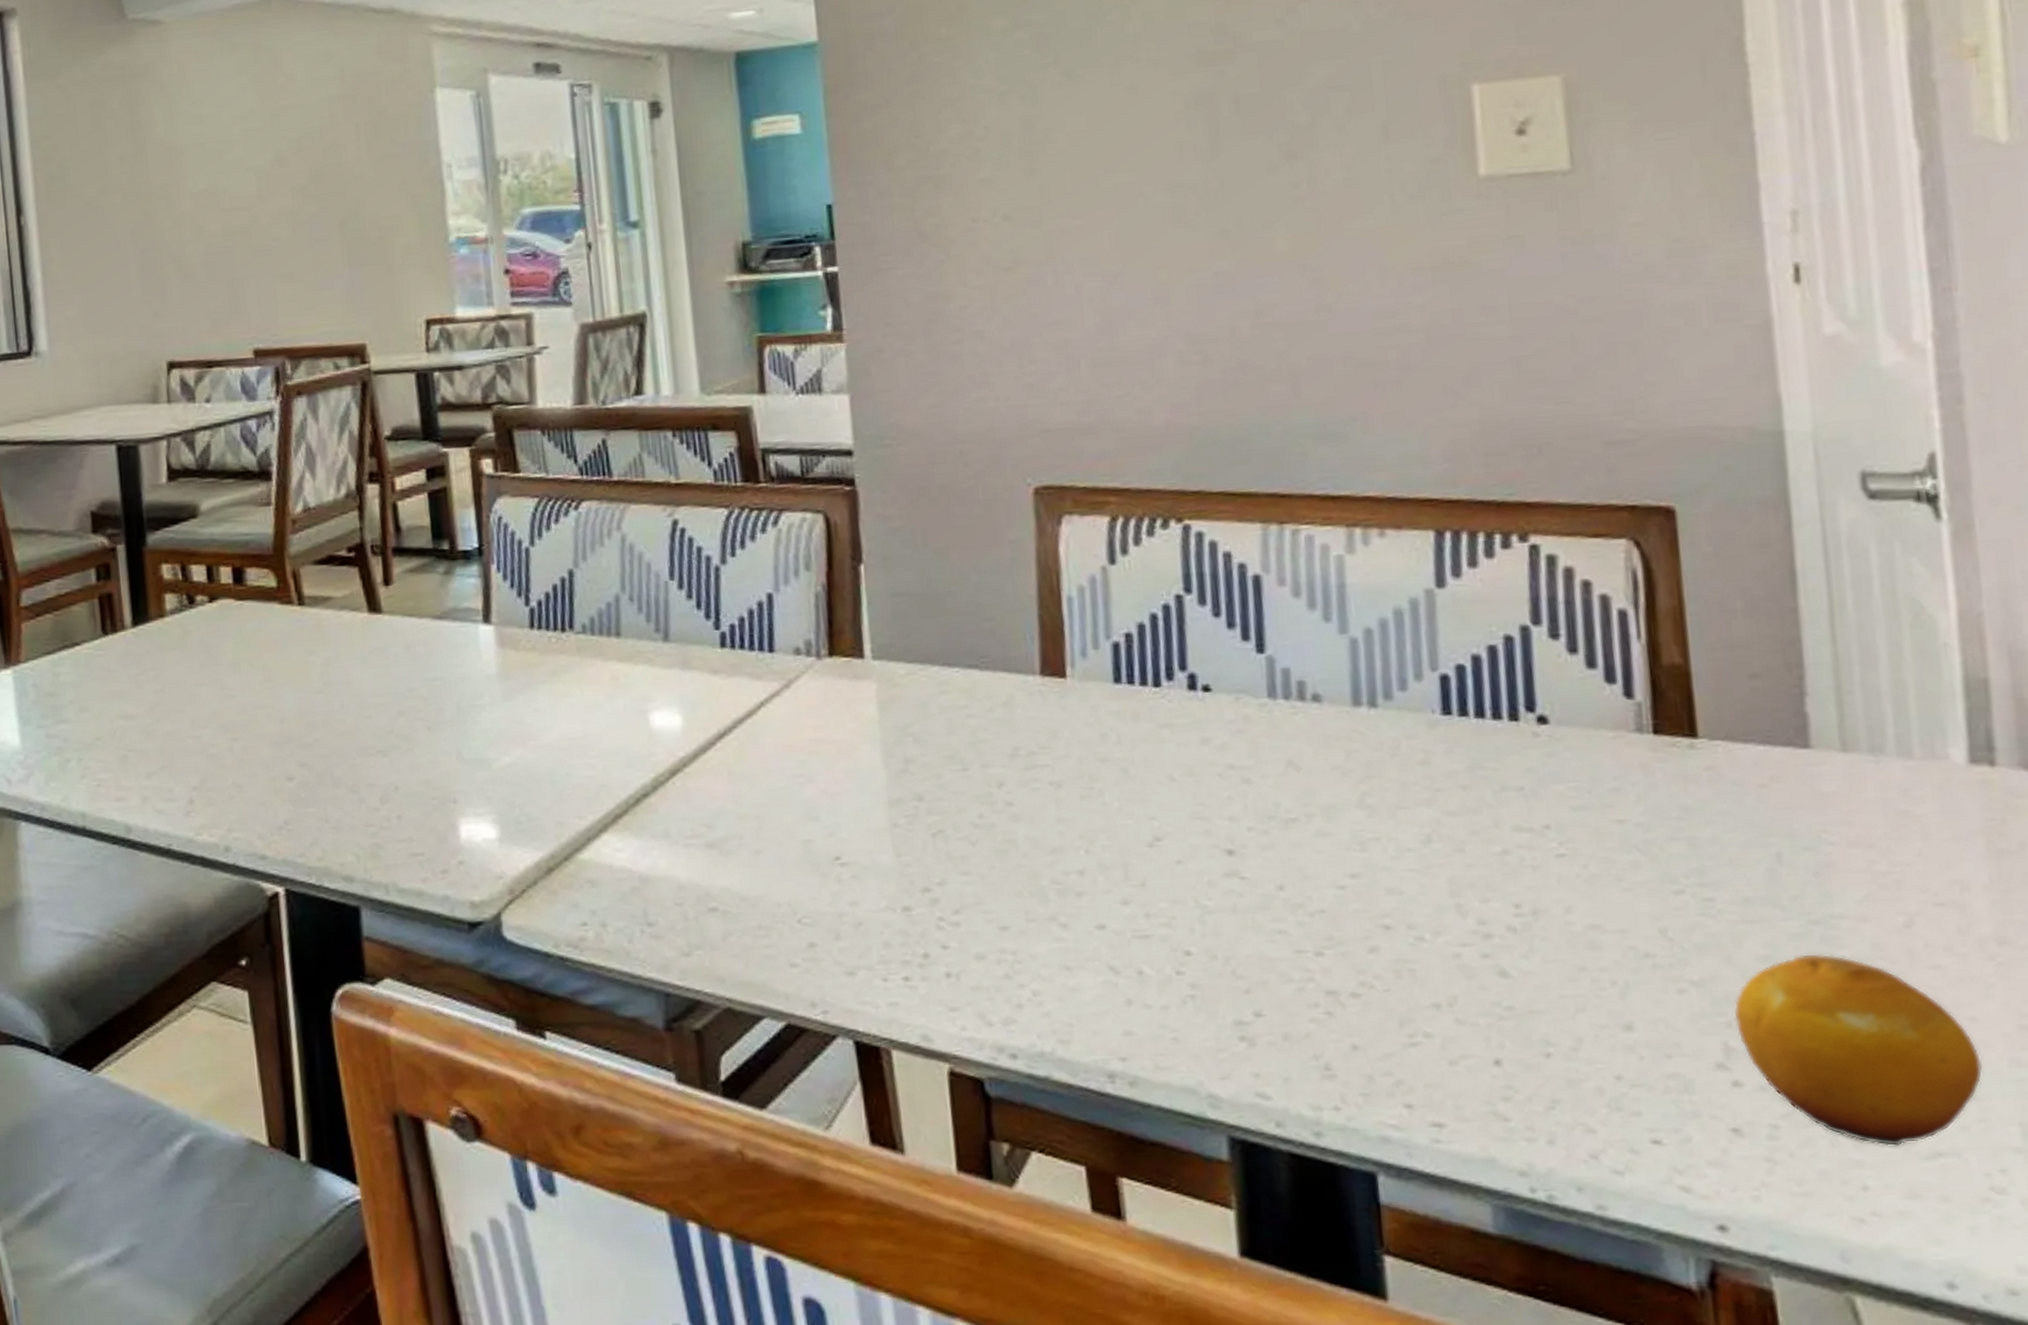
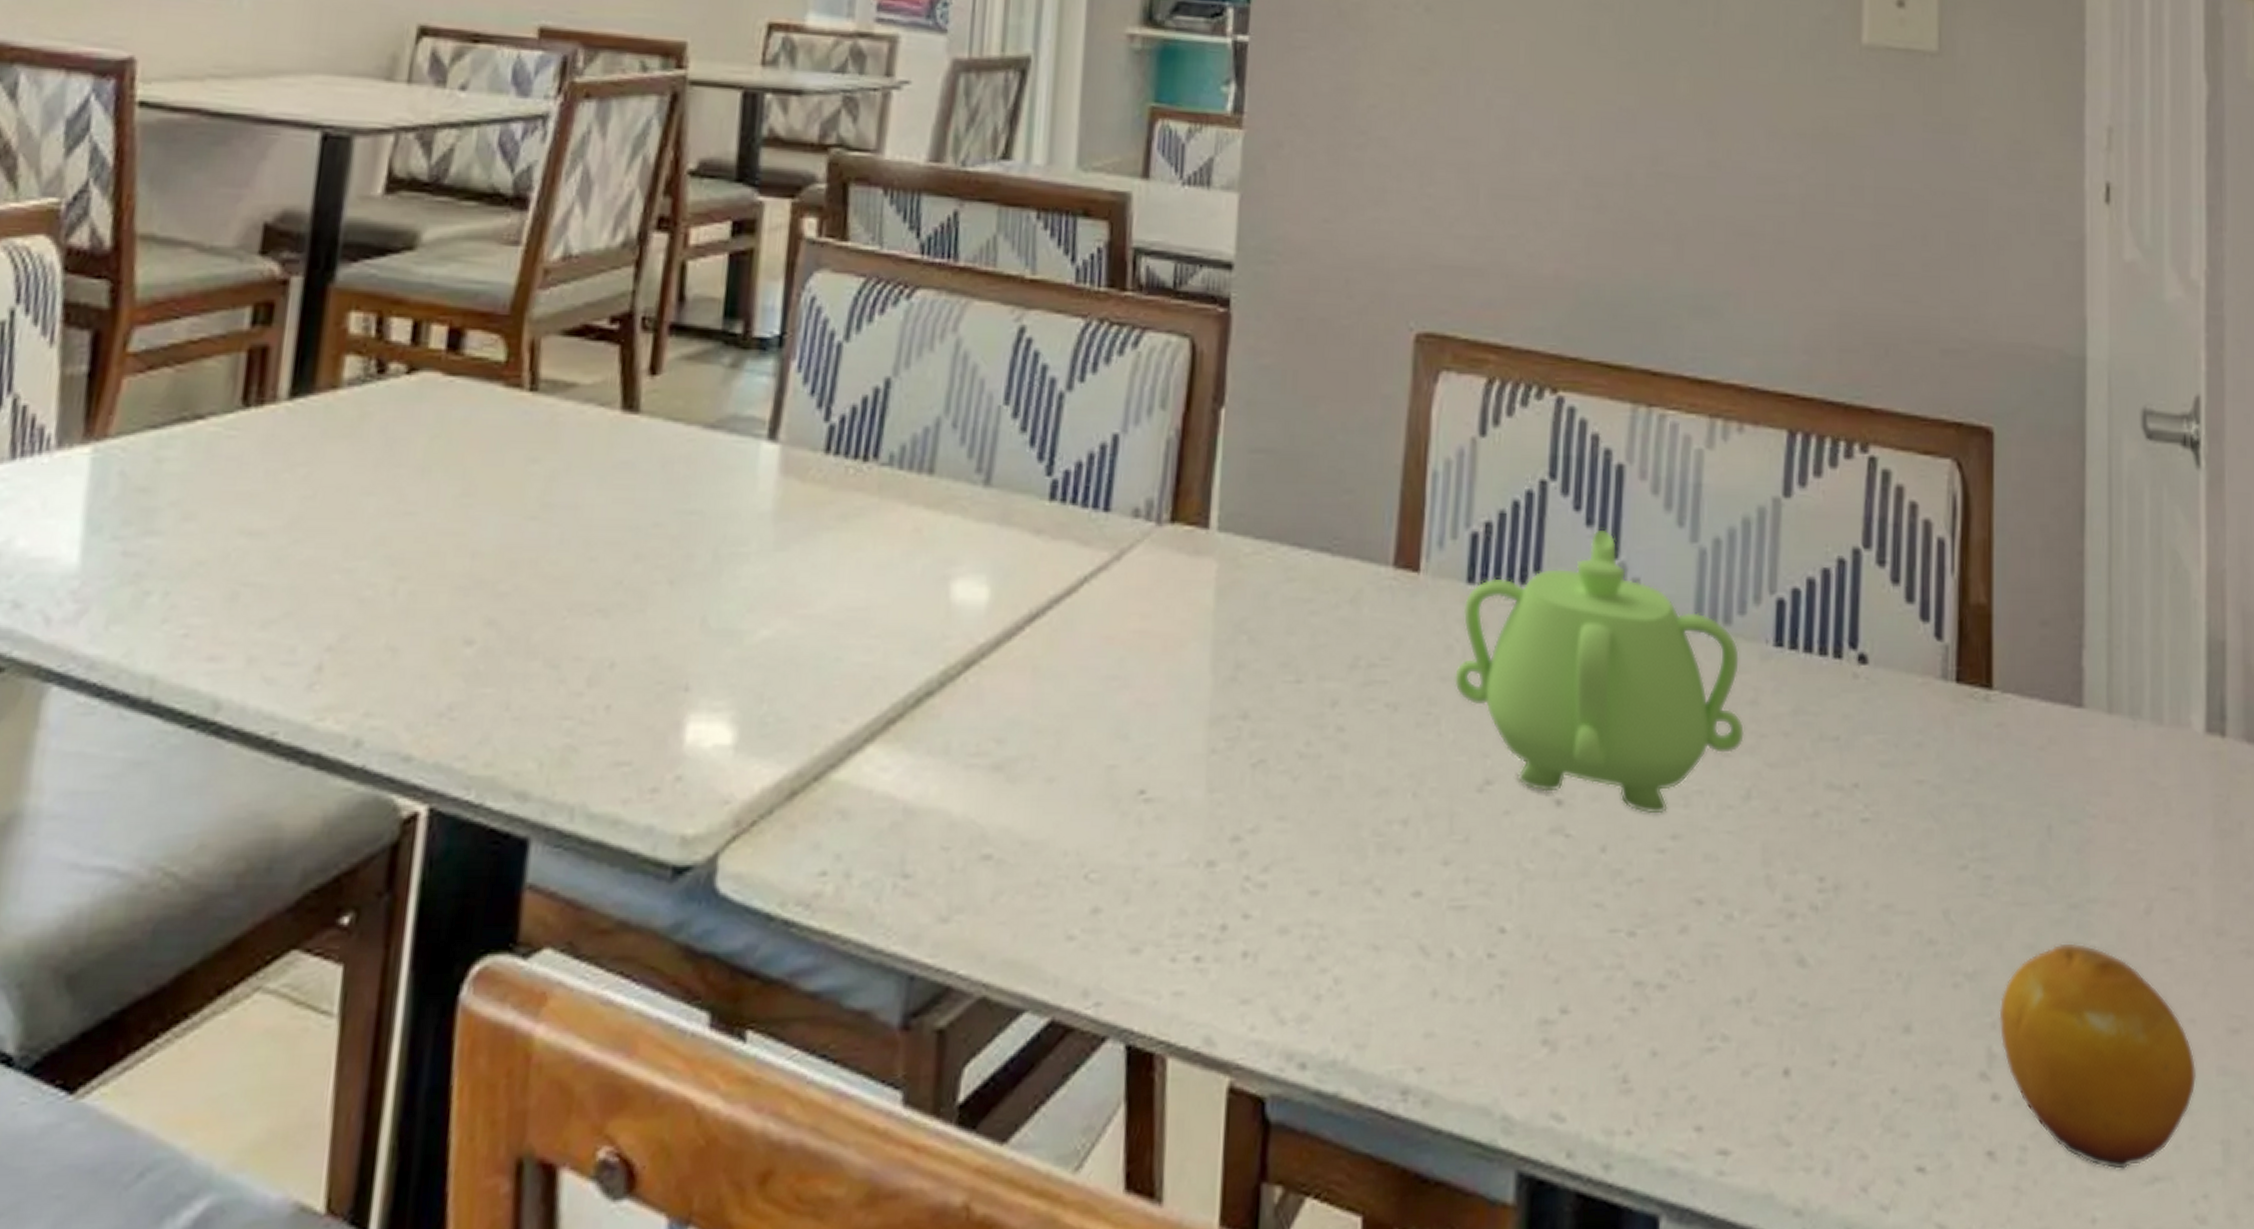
teapot: none [1111,630,1419,859] -> present [1453,529,1745,814]

